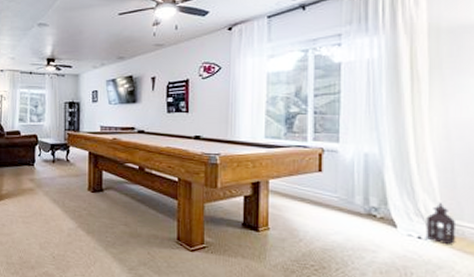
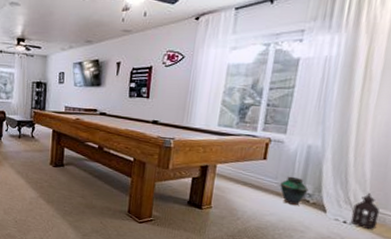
vase: none [341,188,373,221] -> present [280,176,309,205]

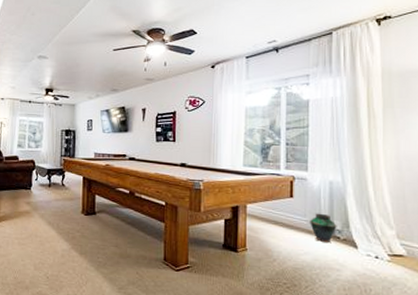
lantern: present [350,192,380,230] -> none [382,225,408,264]

